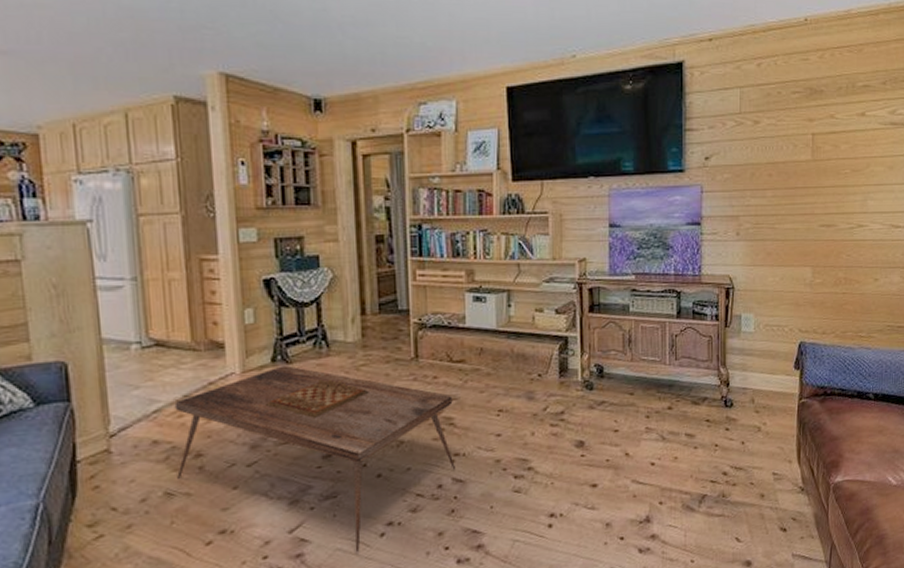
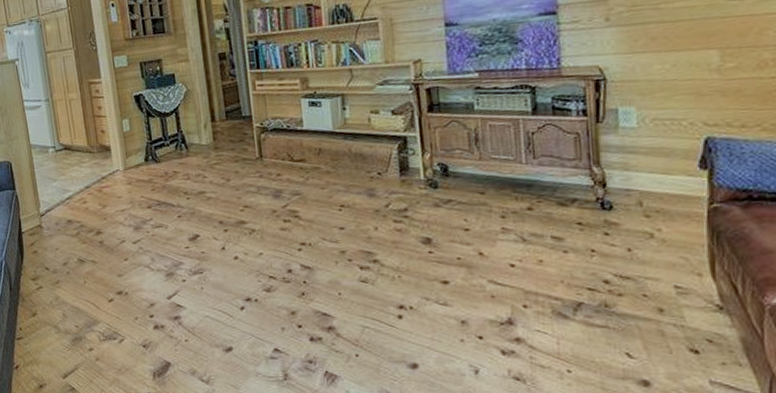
coffee table: present [174,365,455,552] -> none [80,164,303,320]

